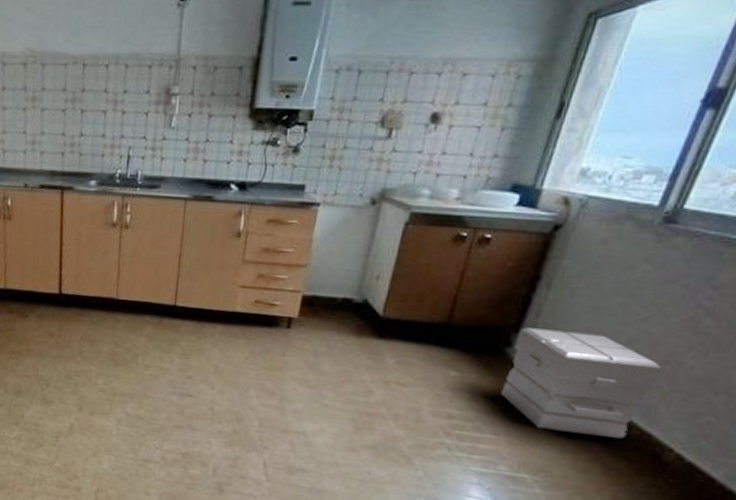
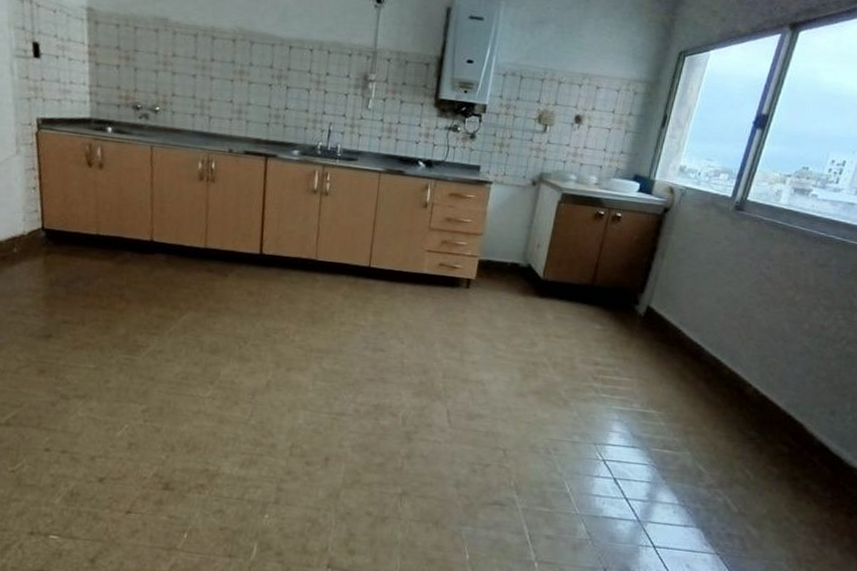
cardboard box: present [500,327,662,439] -> none [632,289,741,378]

